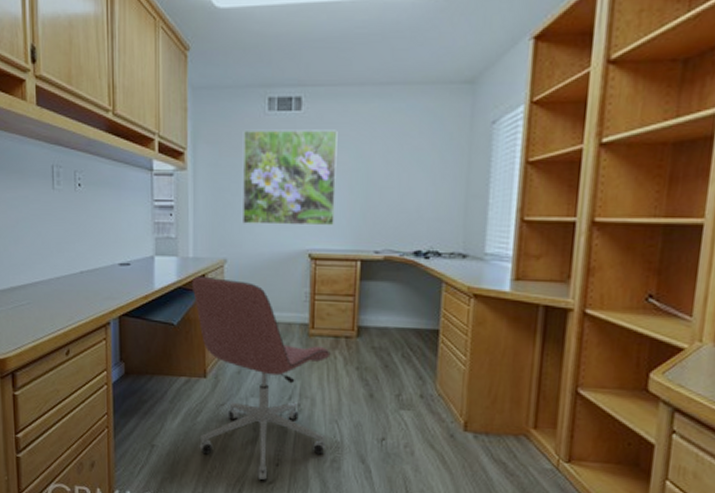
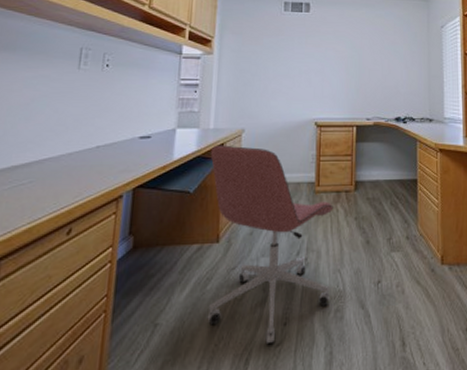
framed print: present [242,129,338,226] -> none [260,25,337,100]

